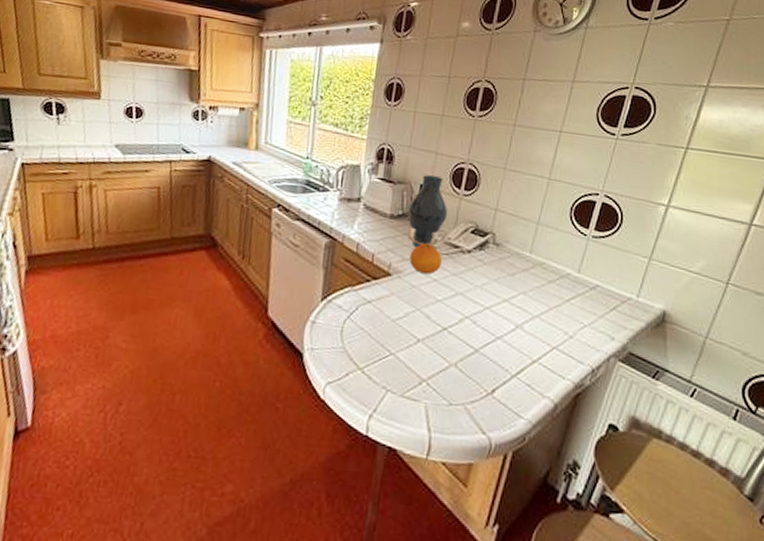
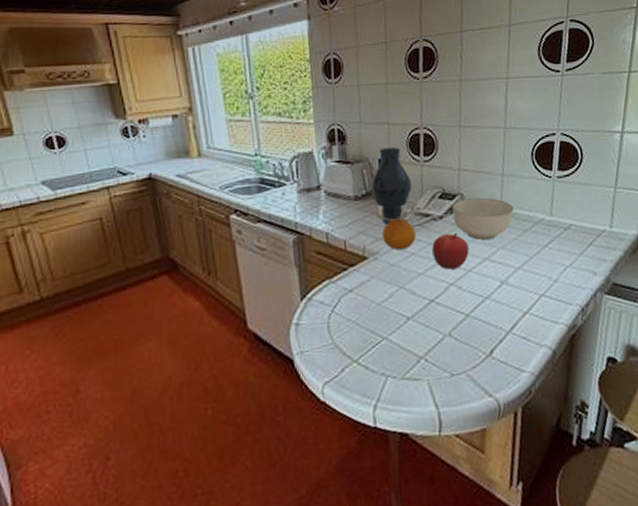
fruit: none [454,268,491,304] -> present [432,233,469,270]
bowl: none [481,238,543,283] -> present [451,197,514,241]

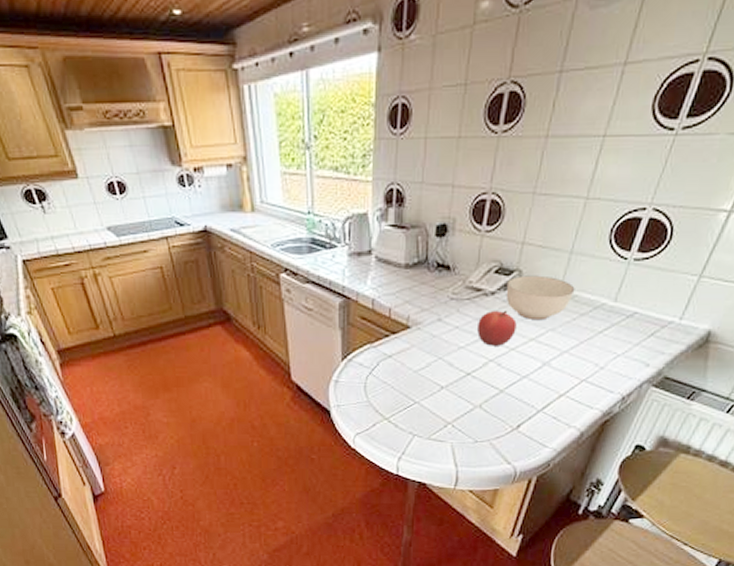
vase: present [369,147,413,224] -> none [423,214,469,295]
fruit: present [382,218,416,250] -> none [429,290,463,322]

